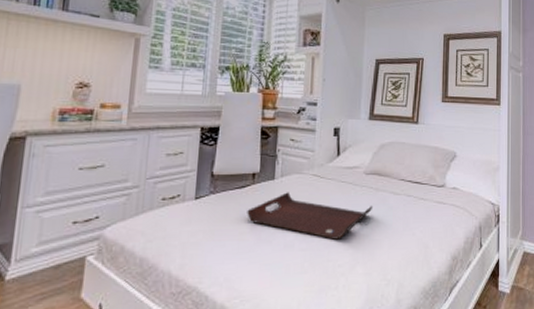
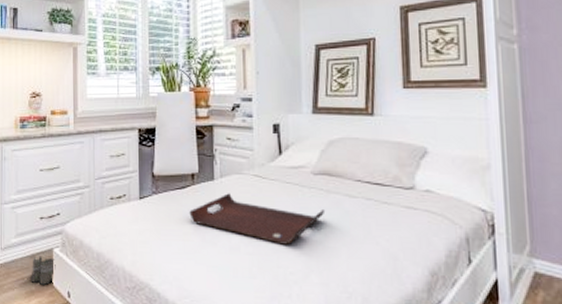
boots: none [52,265,88,299] -> present [31,256,56,285]

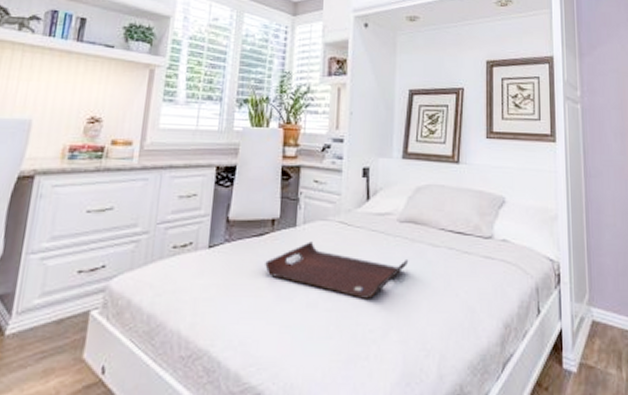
boots: present [31,256,56,285] -> none [52,320,92,359]

